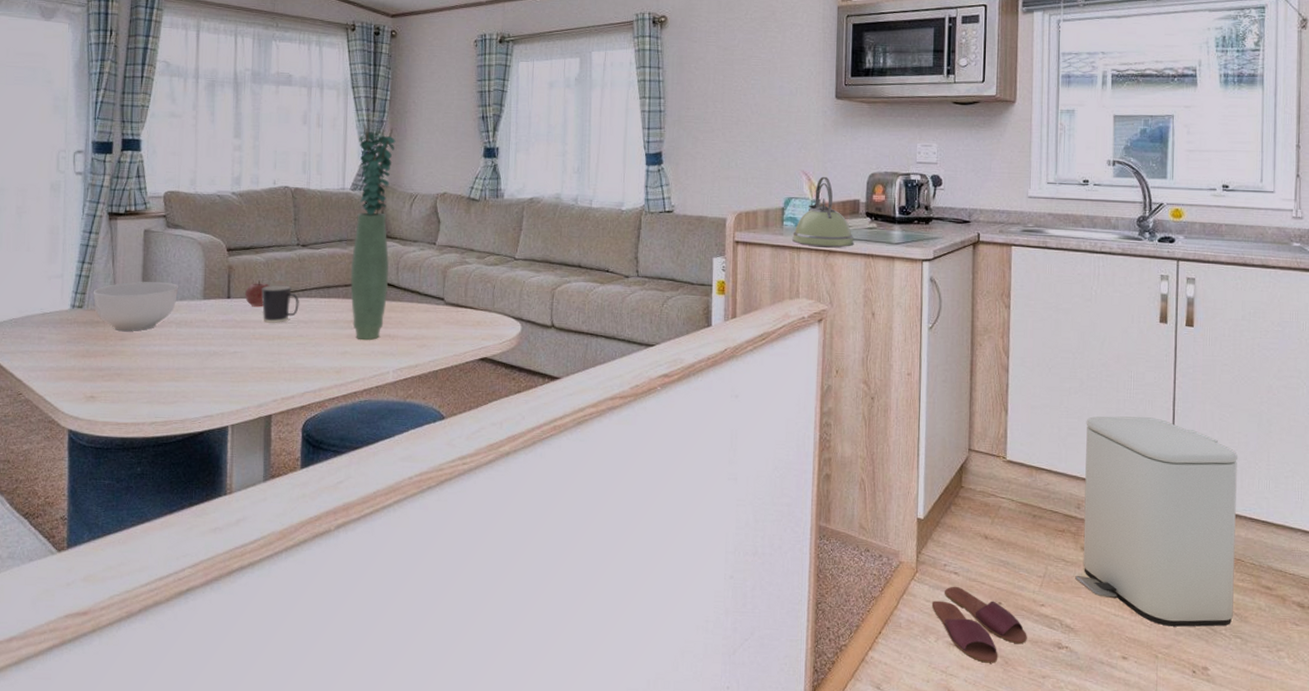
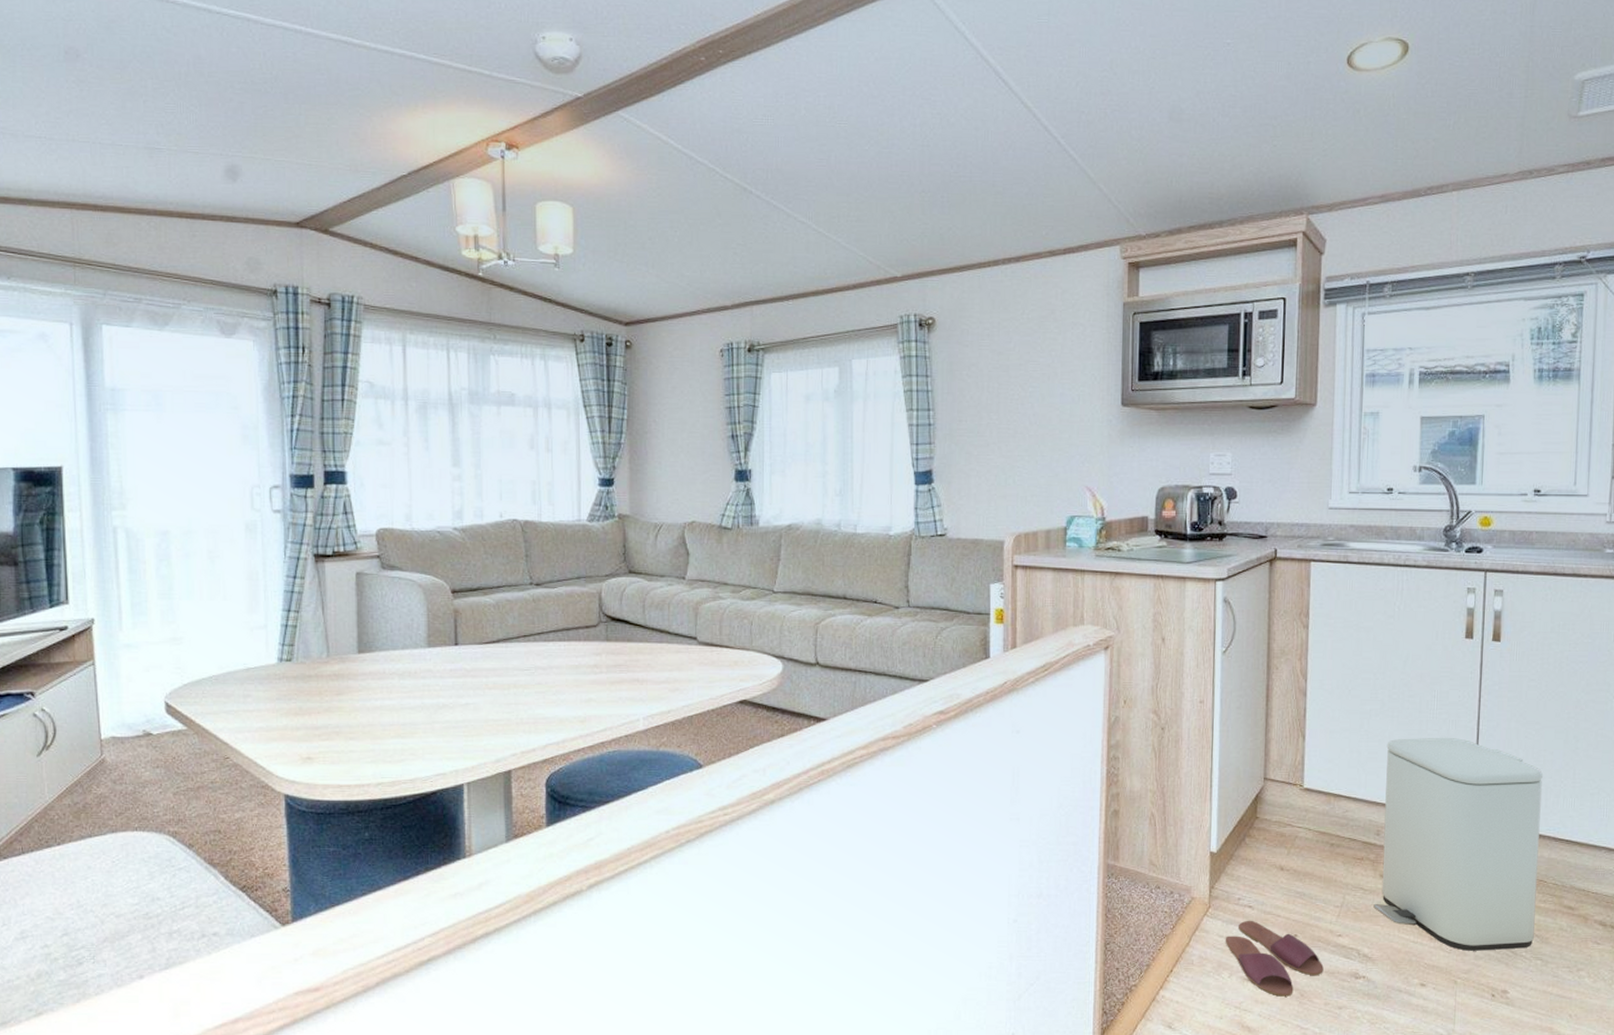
bowl: present [93,281,179,331] -> none [302,629,400,685]
fruit: present [244,281,270,307] -> none [474,625,502,654]
mug: present [261,285,299,324] -> none [493,629,536,672]
vase: present [350,124,396,340] -> none [591,447,636,685]
kettle: present [792,176,854,248] -> none [1076,492,1143,569]

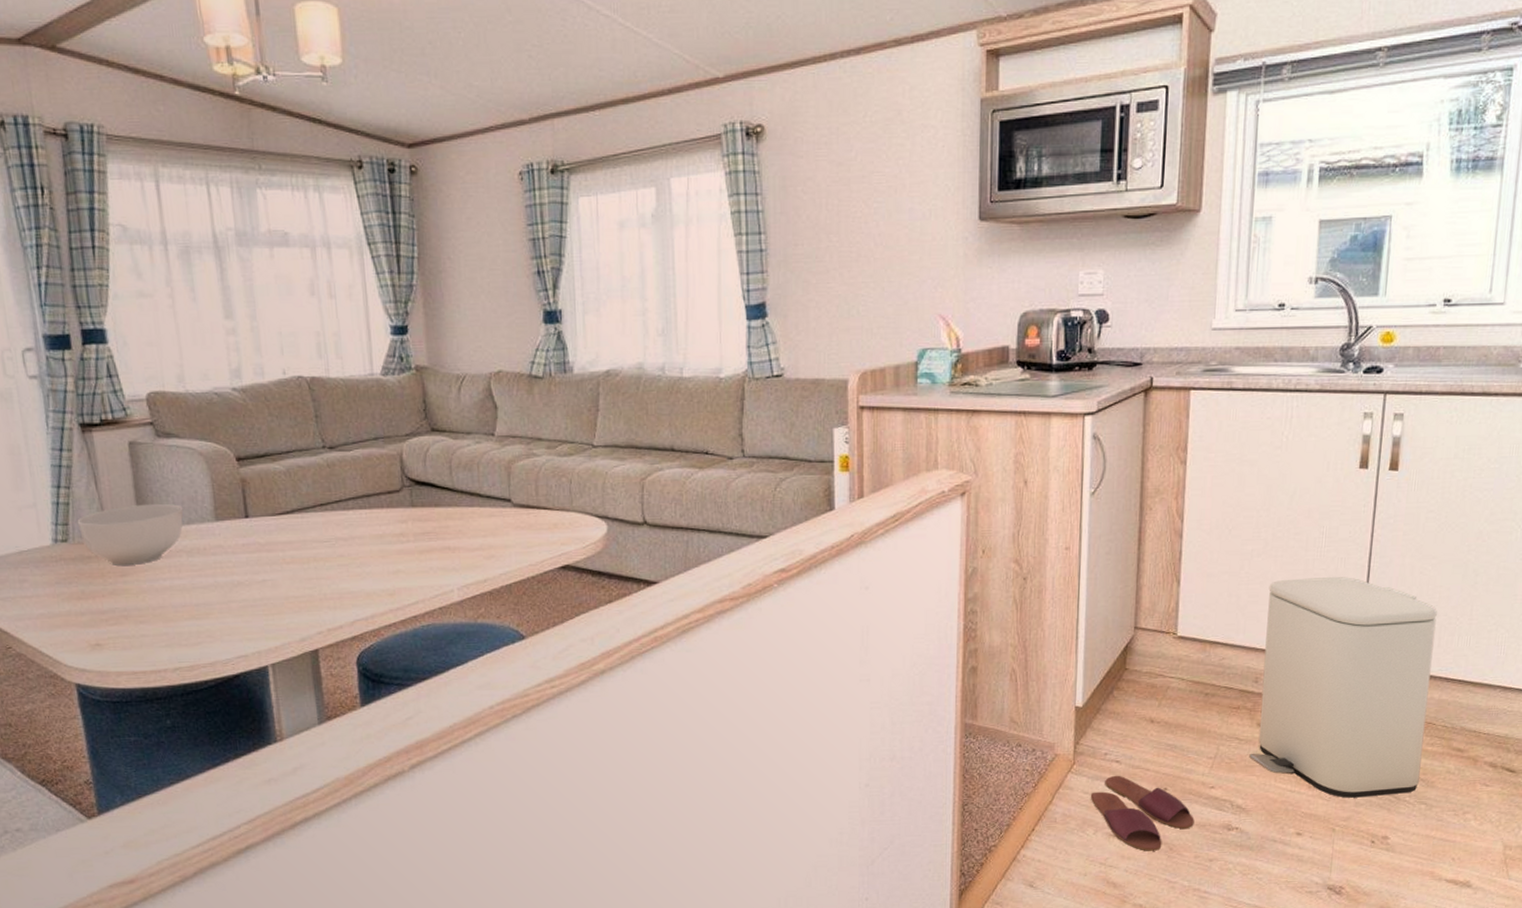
bowl: none [302,629,400,685] -> present [77,503,184,565]

